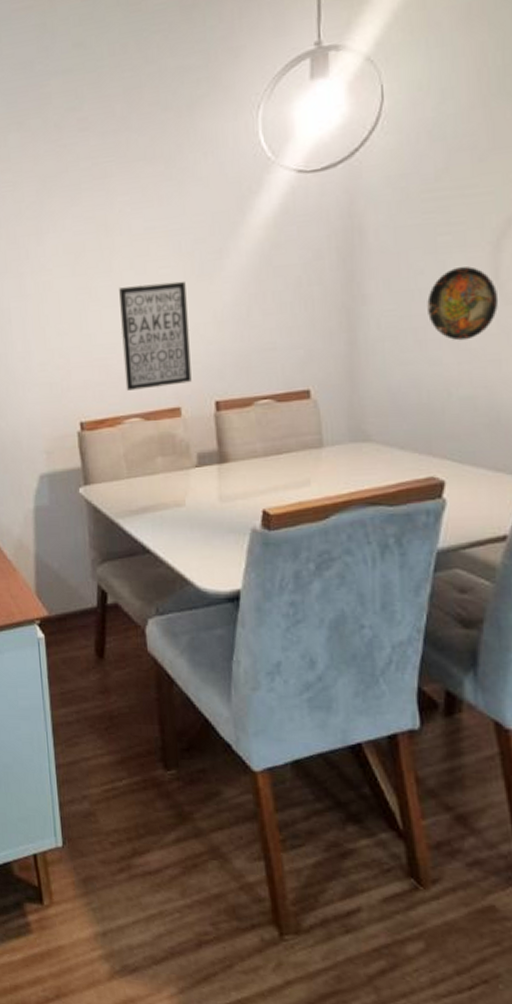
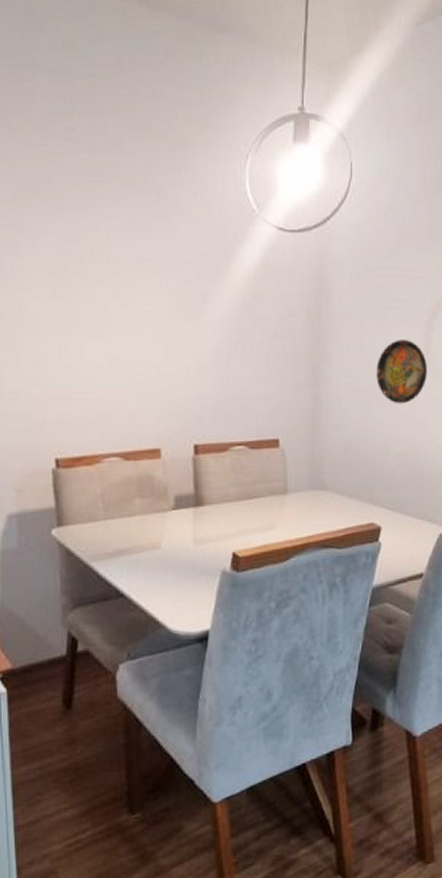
wall art: present [119,281,192,391] -> none [103,319,172,428]

